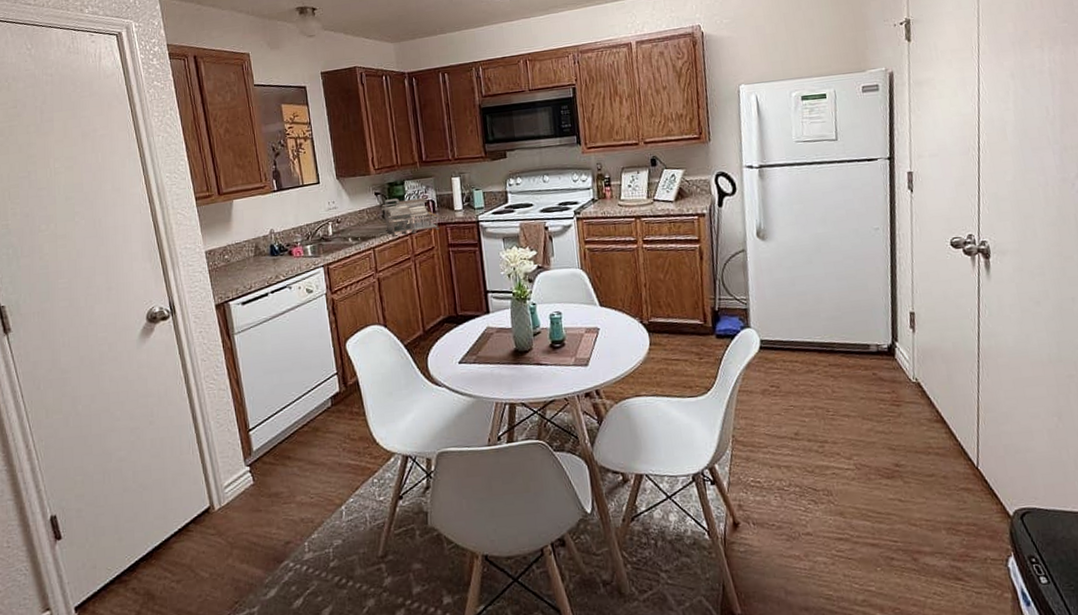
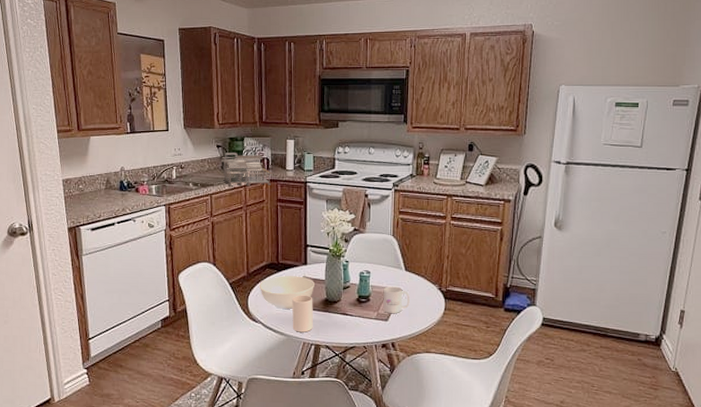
bowl: none [438,327,501,368] -> present [259,276,314,309]
cup: none [476,347,505,392] -> present [291,295,313,332]
mug: none [578,325,610,358] -> present [383,286,410,314]

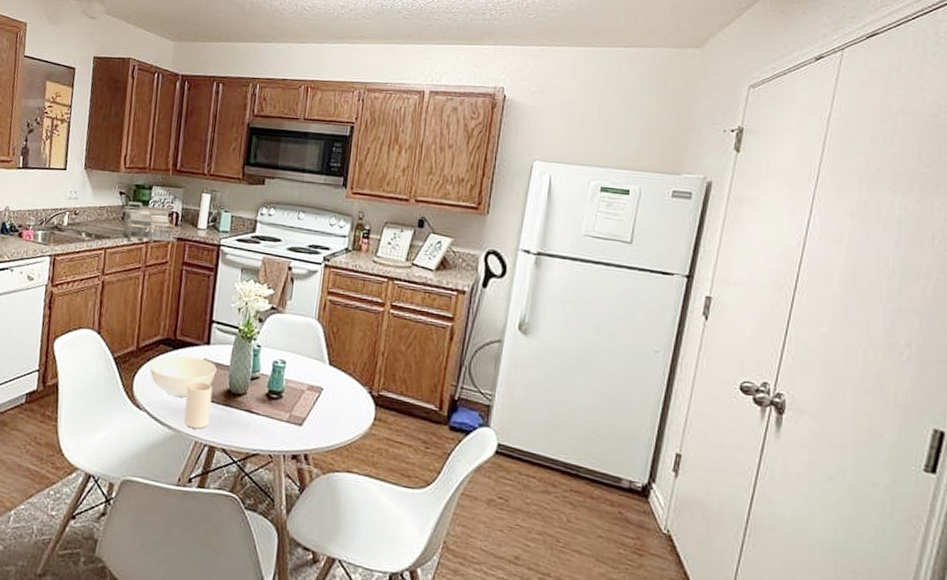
mug: present [383,286,410,314] -> none [297,382,332,418]

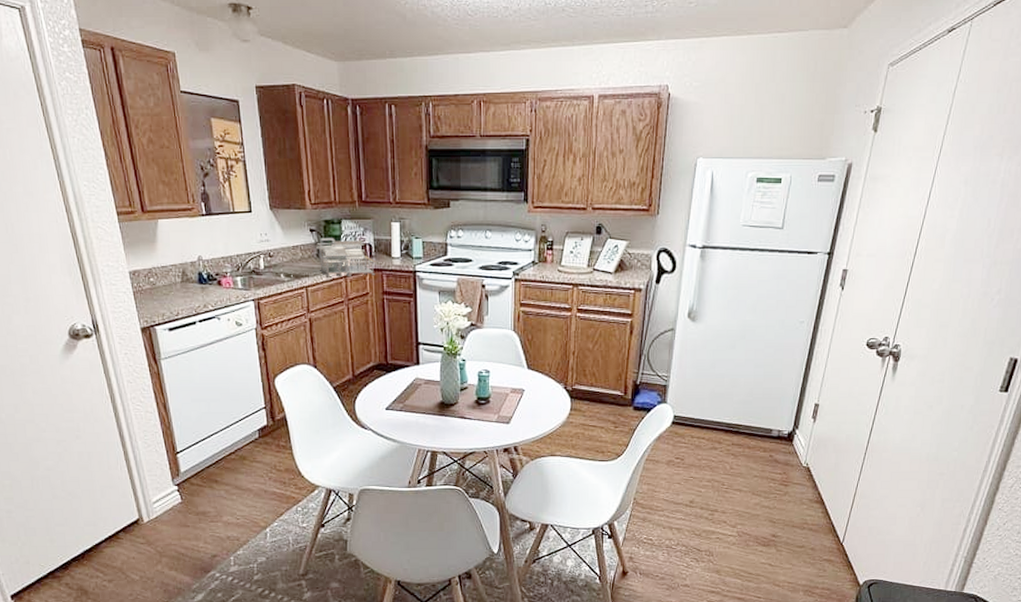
bowl: present [148,355,217,398] -> none [366,377,429,414]
cup: present [183,381,213,429] -> none [403,398,428,439]

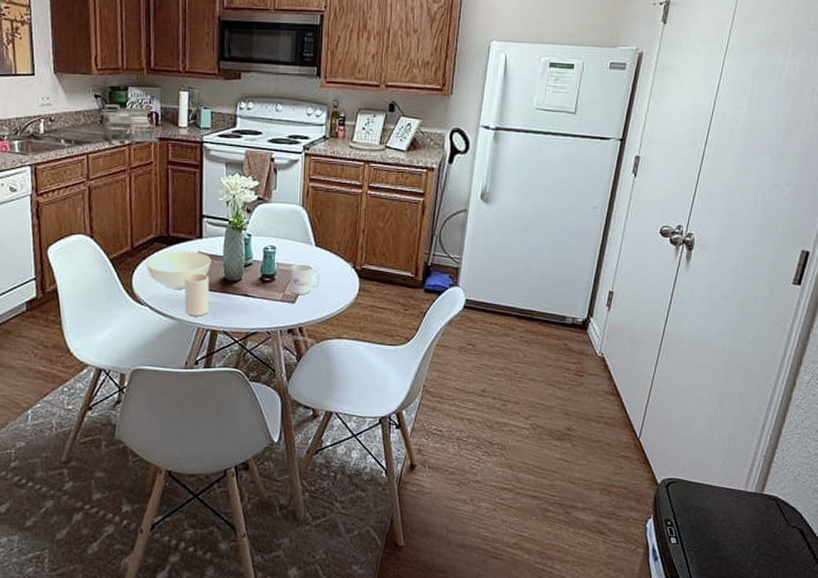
bowl: none [366,377,429,414] -> present [145,251,211,289]
cup: none [403,398,428,439] -> present [184,273,209,316]
mug: none [504,386,533,416] -> present [289,264,320,295]

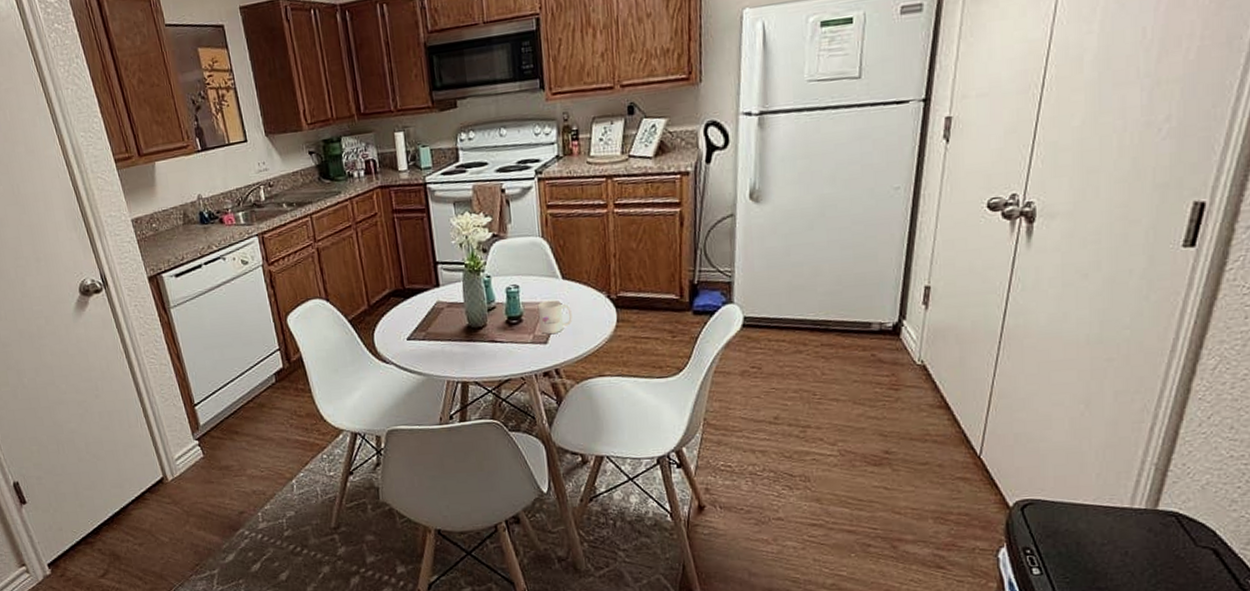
dish rack: present [99,104,163,146] -> none [316,157,383,202]
bowl: present [145,251,211,289] -> none [384,301,452,344]
cup: present [184,273,209,316] -> none [426,323,457,370]

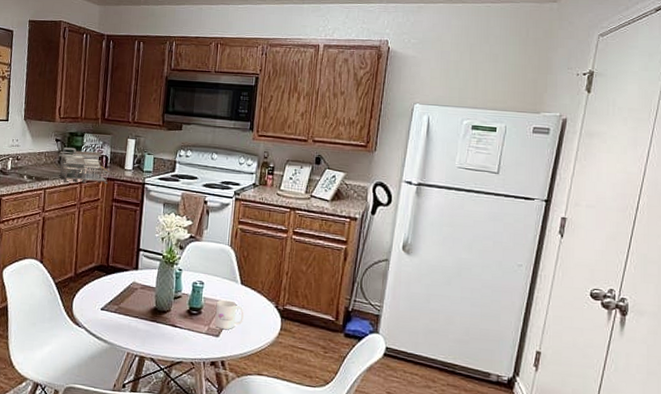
dish rack: none [316,157,383,202] -> present [58,147,111,184]

